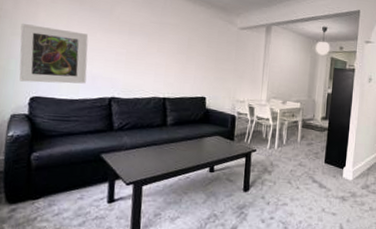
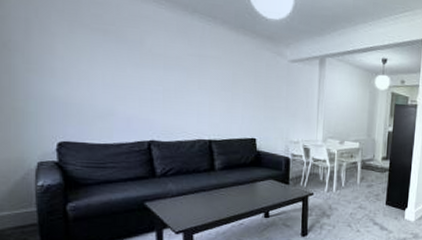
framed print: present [19,24,89,84] -> none [36,58,120,127]

